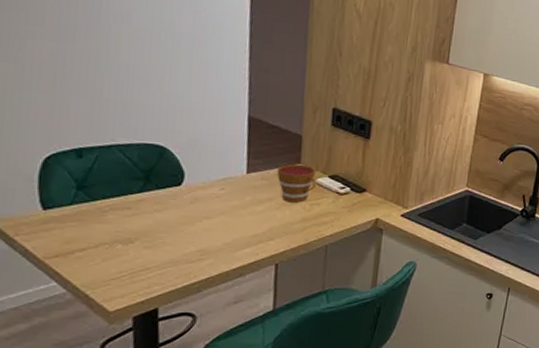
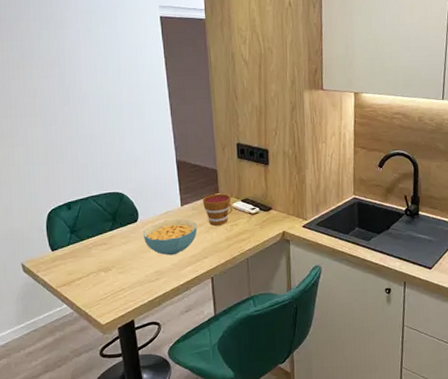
cereal bowl: none [186,188,266,233] -> present [143,219,198,256]

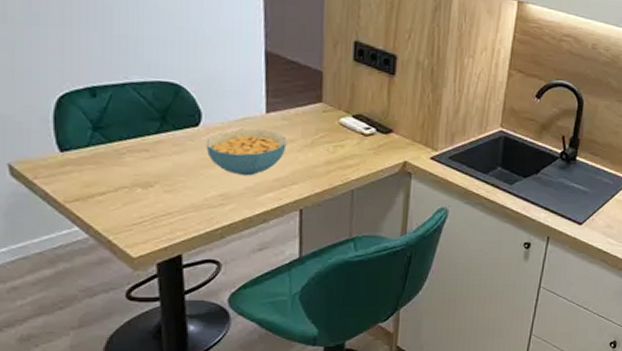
cup: present [202,193,232,226] -> none [297,102,339,144]

